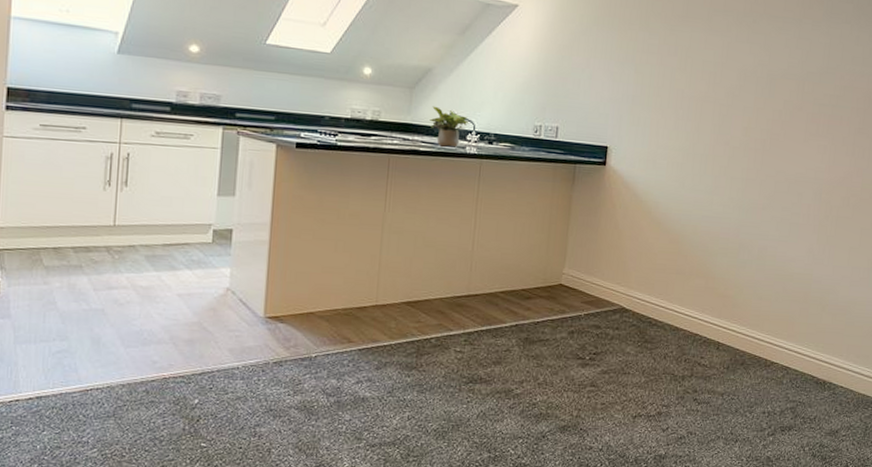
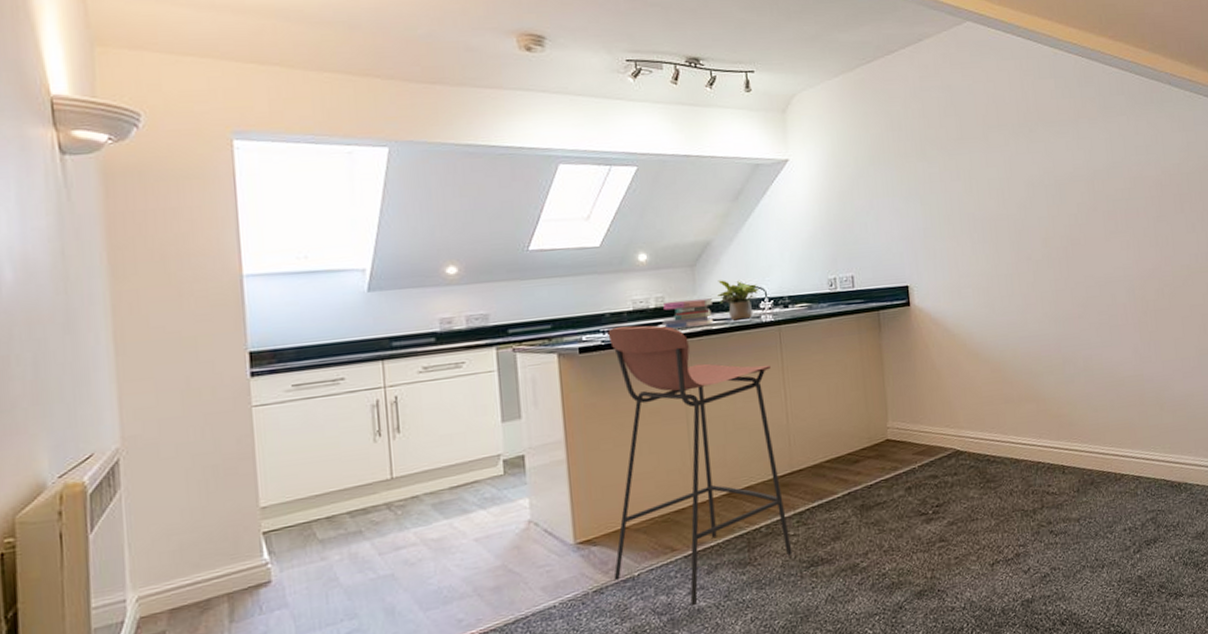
bar stool: none [293,131,466,394] -> present [607,325,793,605]
books: none [375,116,424,146] -> present [662,297,714,329]

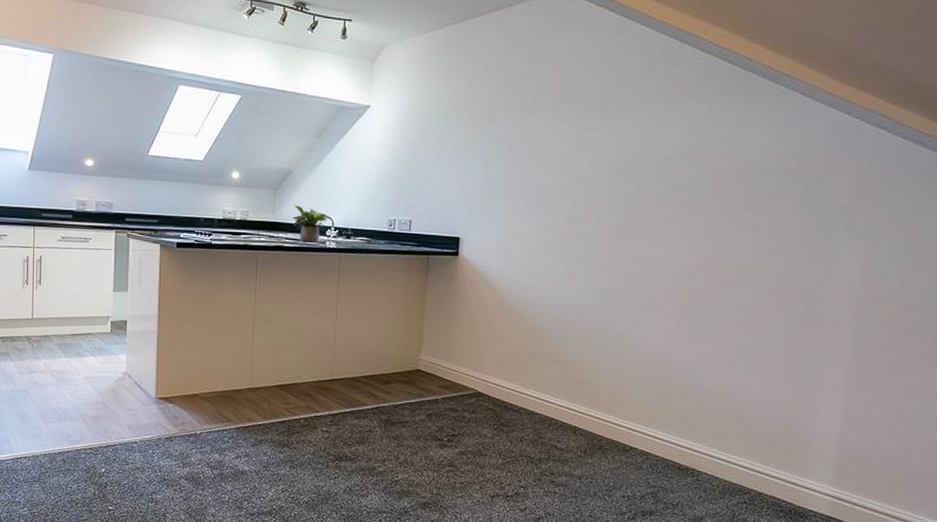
bar stool: present [607,325,793,605] -> none [181,231,328,467]
books: present [662,297,714,329] -> none [244,216,287,242]

